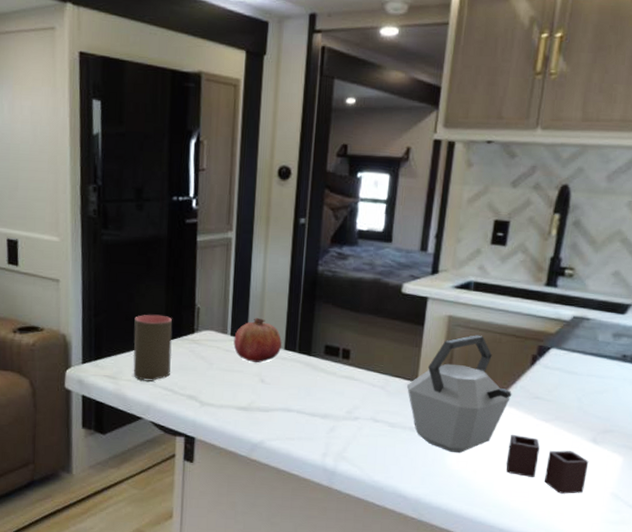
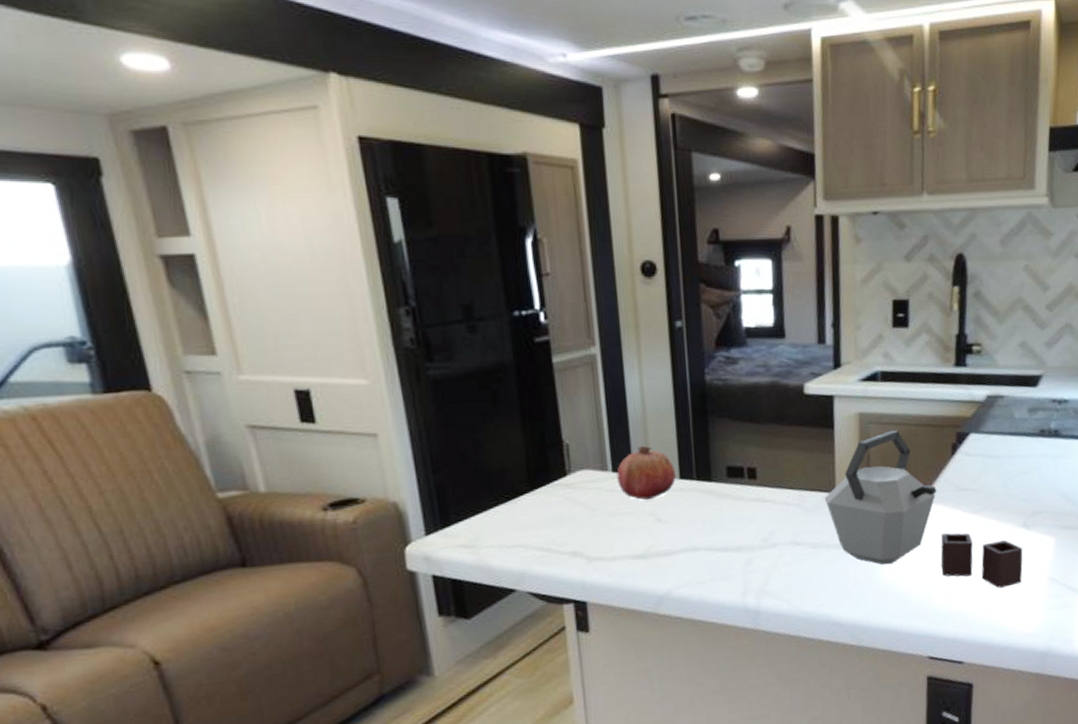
cup: present [133,314,173,381] -> none [487,459,544,544]

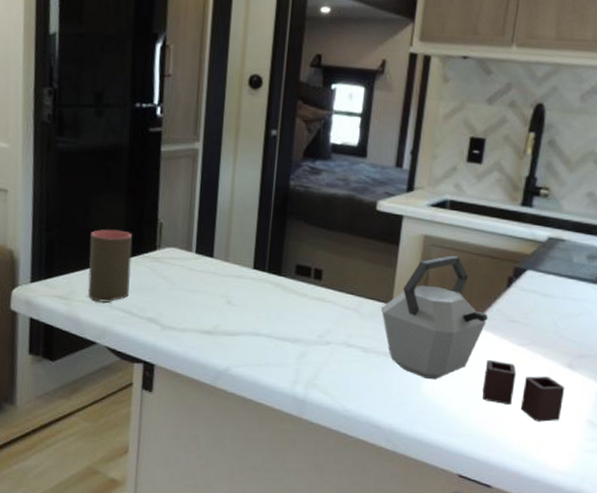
cup: none [487,459,544,544] -> present [87,229,133,303]
fruit: present [616,446,676,501] -> none [198,235,250,284]

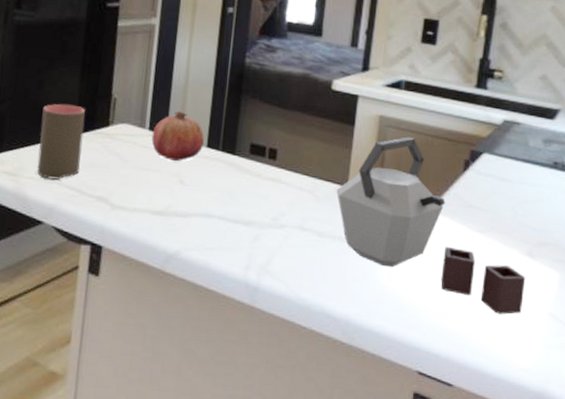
fruit: none [198,235,250,284] -> present [151,111,204,162]

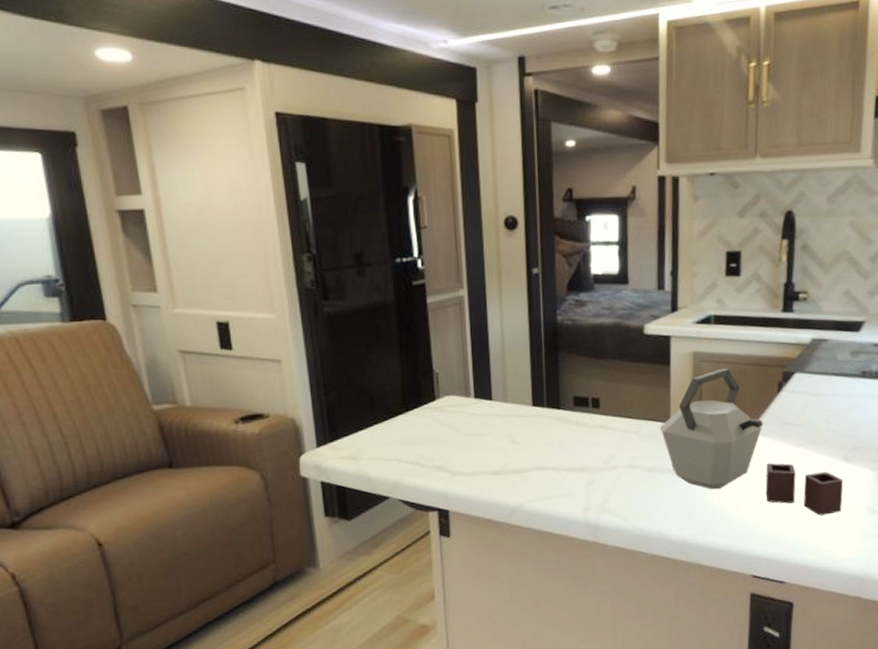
cup: present [36,103,85,180] -> none [369,385,415,458]
fruit: present [151,111,204,162] -> none [478,376,529,424]

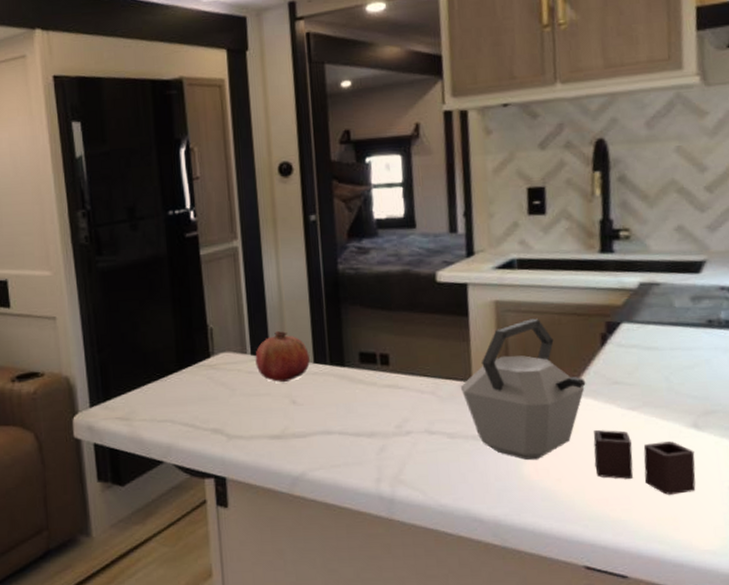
fruit: none [478,376,529,424] -> present [255,331,310,383]

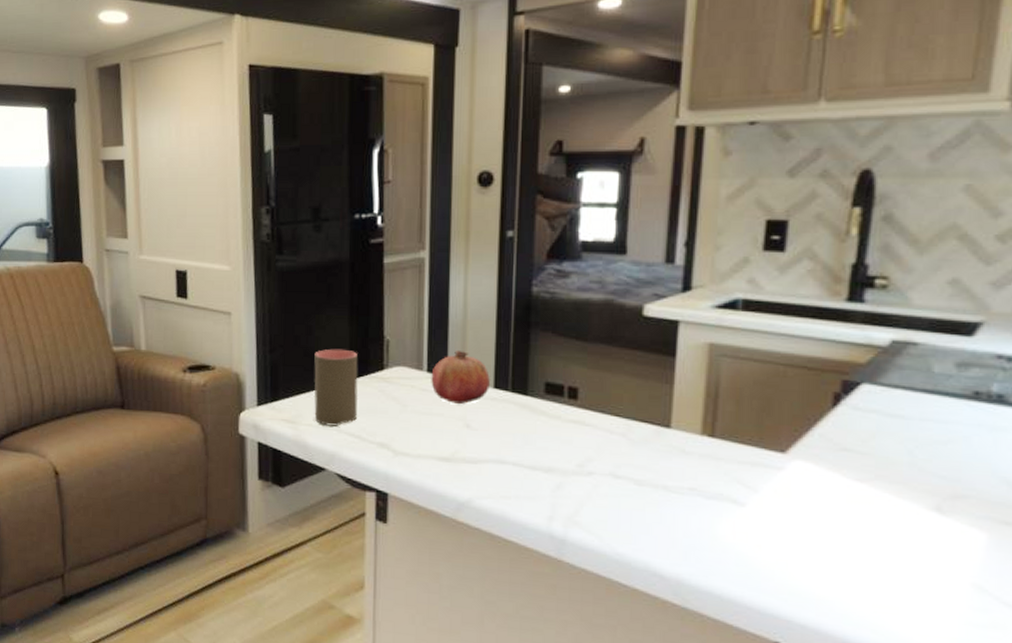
cup: none [142,341,189,419] -> present [314,349,359,426]
kettle: present [460,318,696,495] -> none [655,367,932,583]

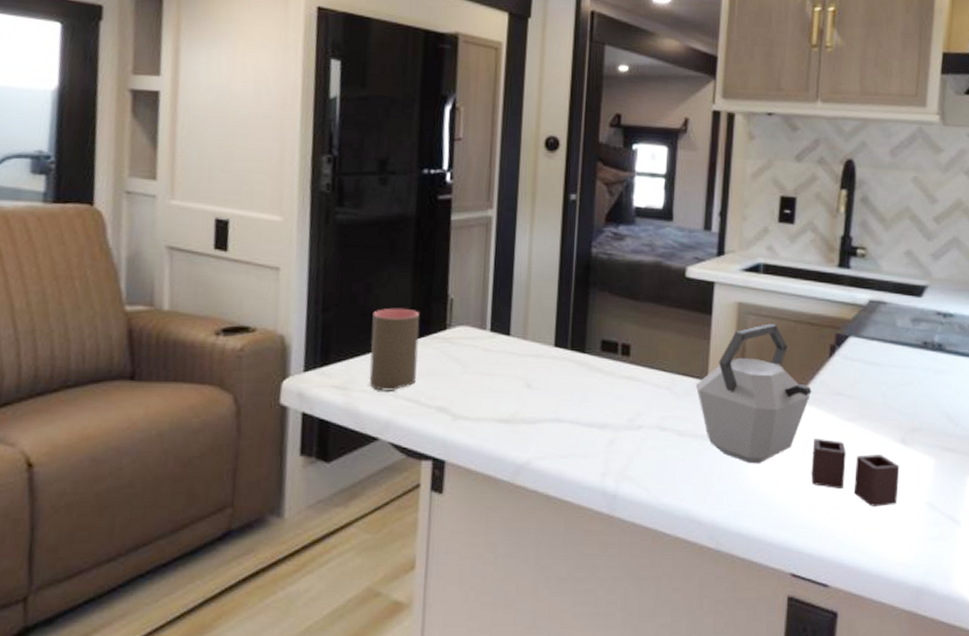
fruit: present [431,351,490,405] -> none [493,310,551,364]
kettle: none [655,367,932,583] -> present [695,323,900,506]

